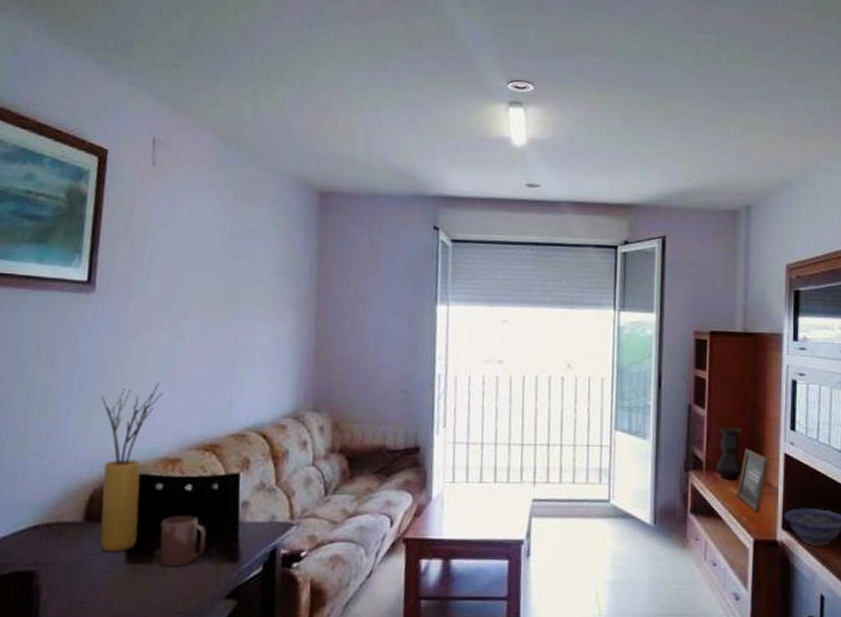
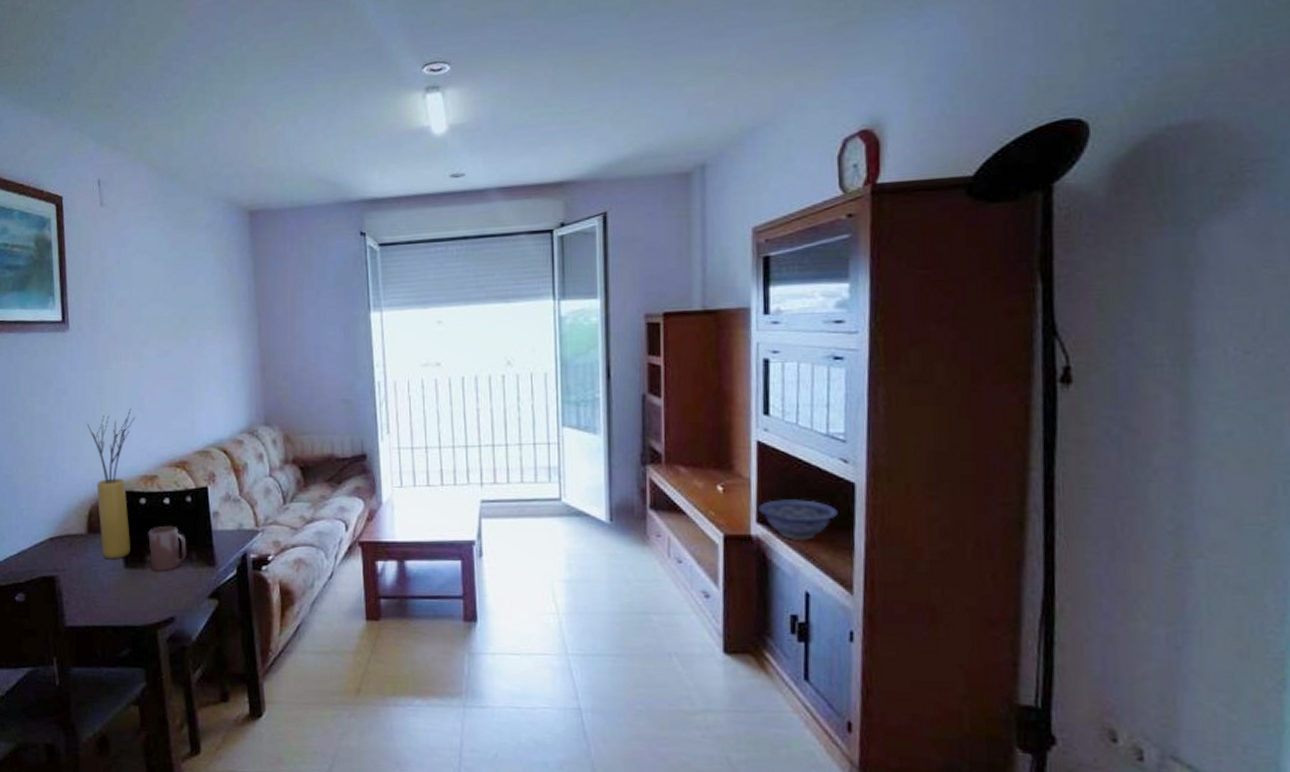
vase: present [717,427,743,481] -> none [677,416,708,473]
picture frame: present [737,448,769,513] -> none [702,437,739,507]

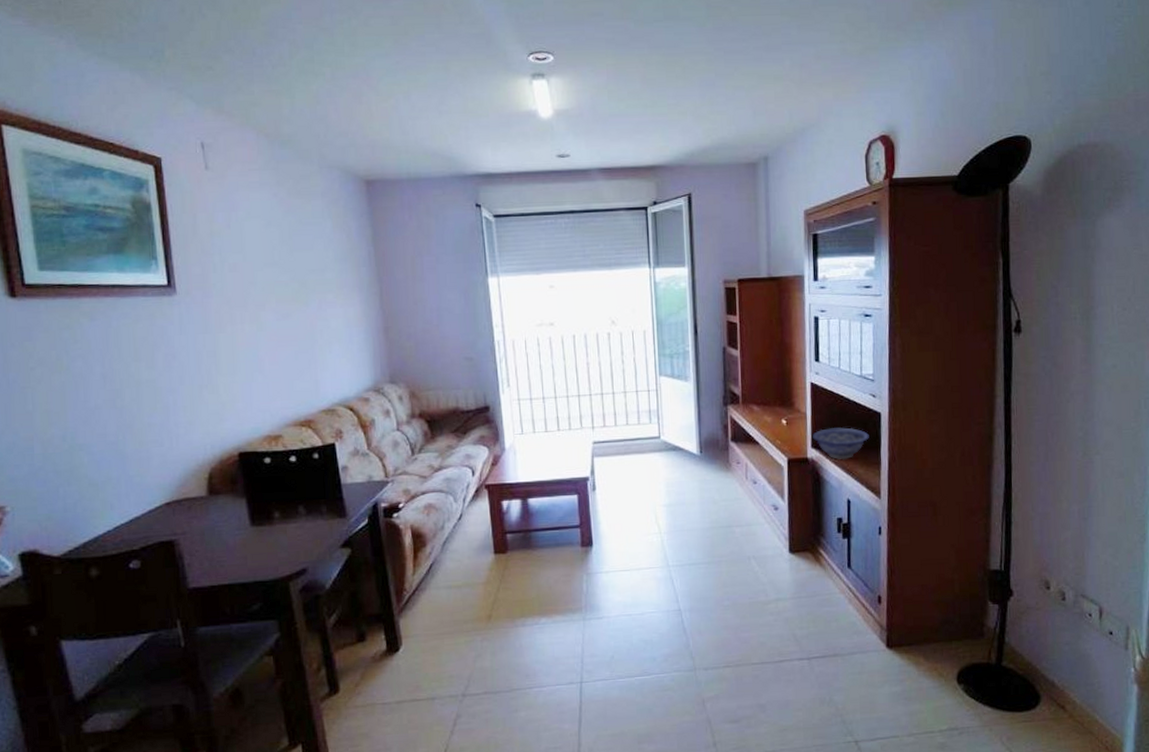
vase: present [86,409,135,559] -> none [201,371,256,519]
mug: present [148,525,187,571] -> none [274,482,316,527]

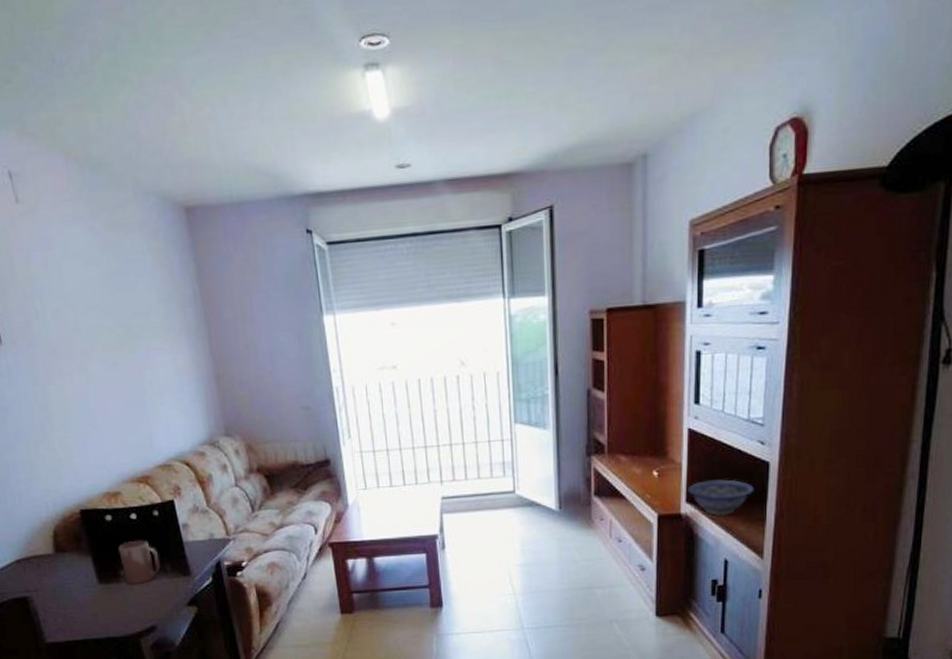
mug: none [274,482,316,527] -> present [118,540,161,584]

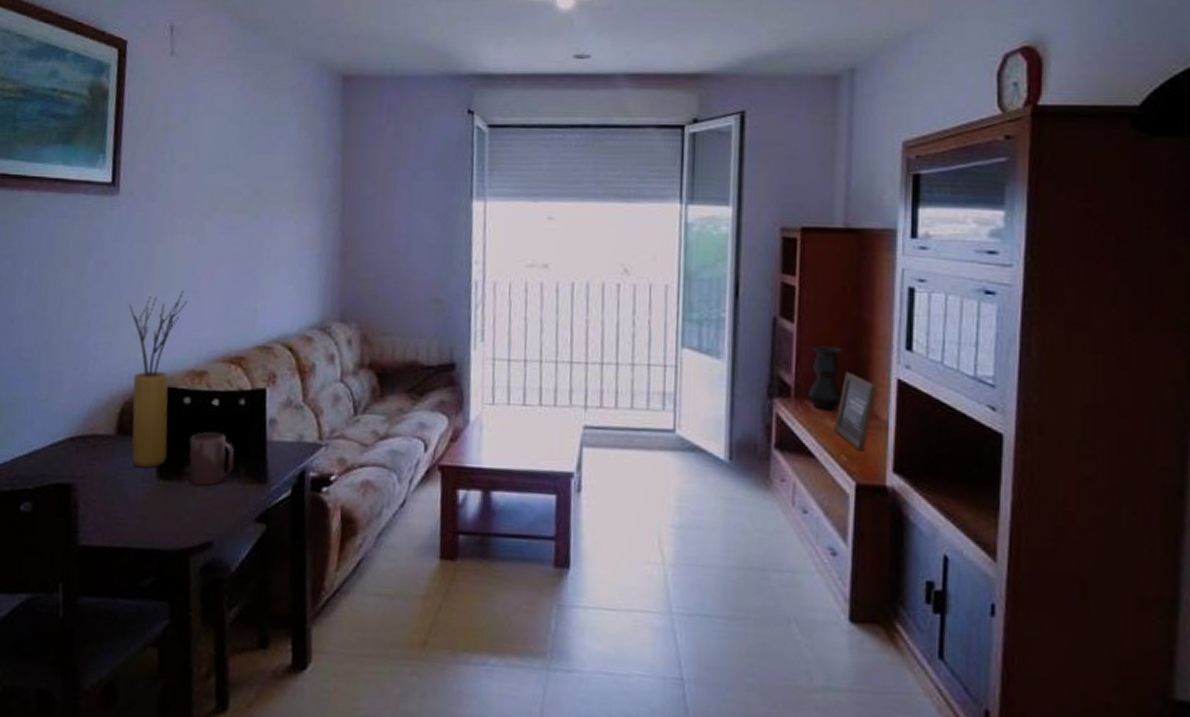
vase: none [37,425,103,577] -> present [128,291,188,468]
vase: none [619,408,645,461] -> present [808,345,842,411]
picture frame: none [640,427,672,490] -> present [834,371,877,452]
decorative bowl: present [686,479,755,516] -> none [894,447,985,497]

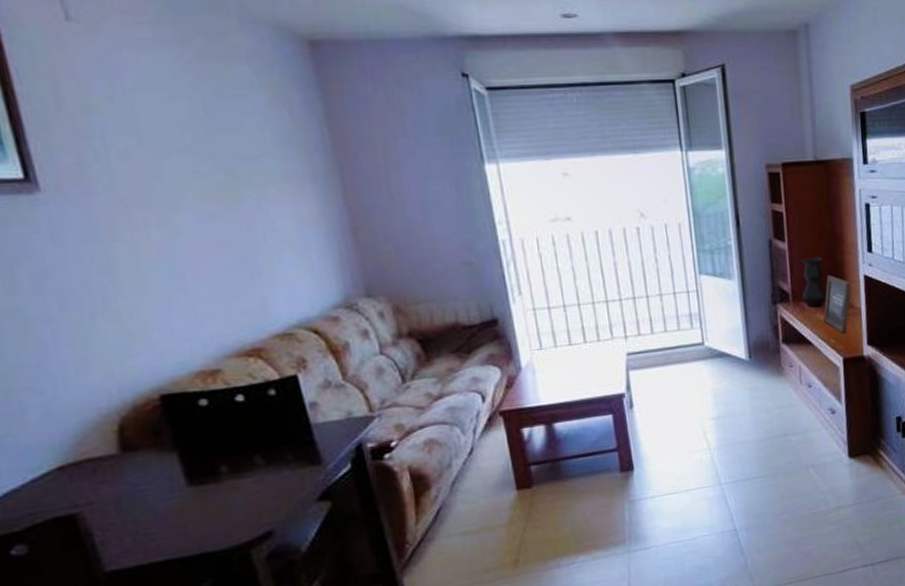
vase: present [128,291,188,468] -> none [94,290,194,480]
mug: present [188,431,235,486] -> none [217,426,279,483]

